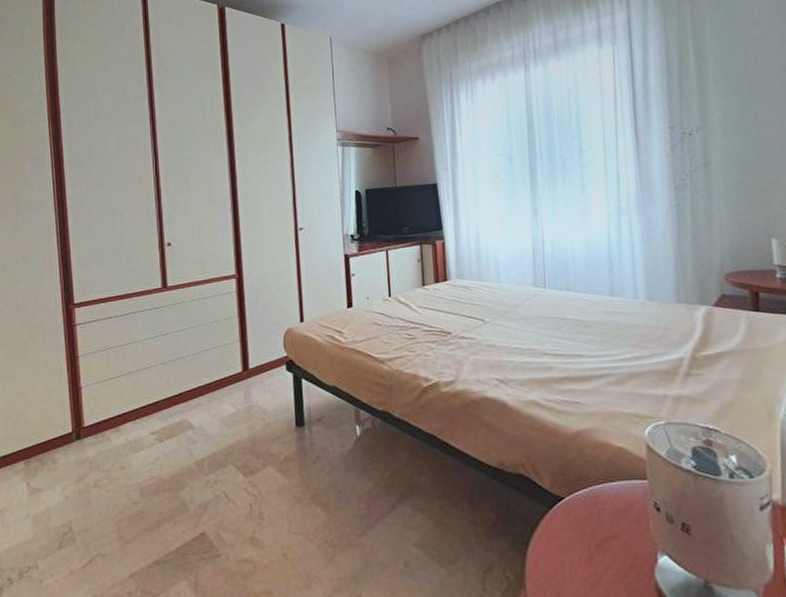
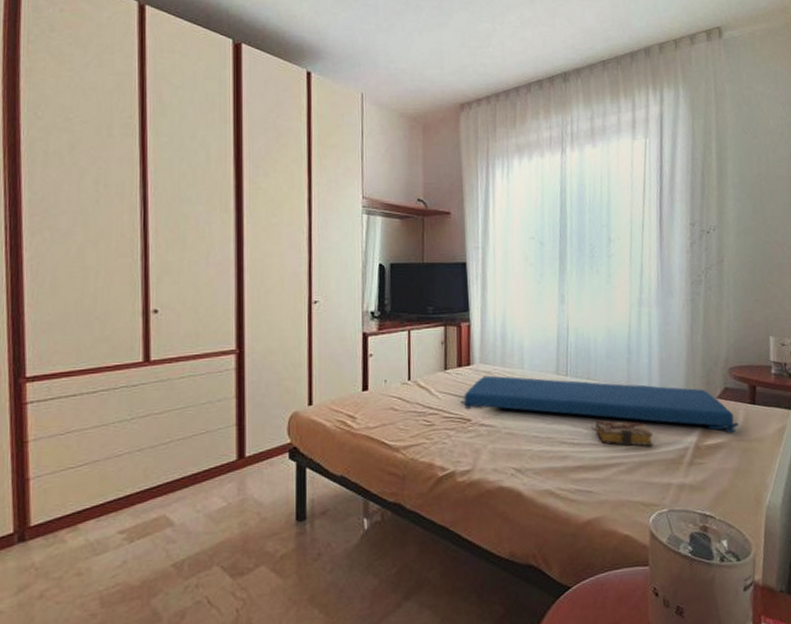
seat cushion: none [439,290,741,342] -> present [460,375,738,432]
book: none [578,331,644,357] -> present [595,420,654,446]

